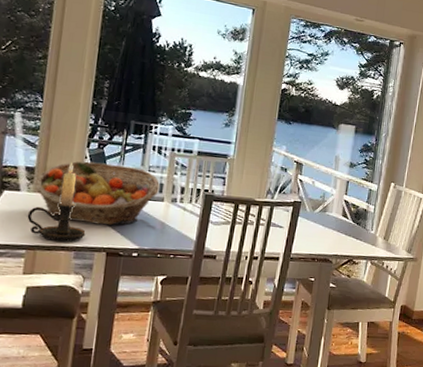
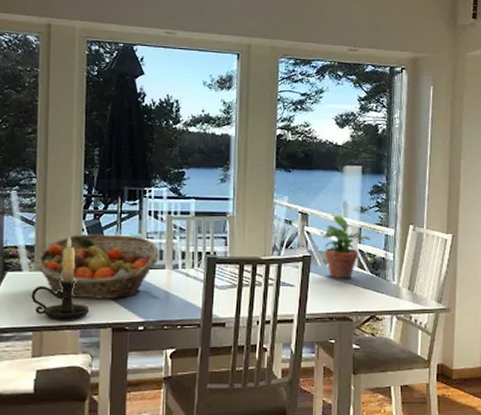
potted plant: none [313,166,356,225] -> present [323,214,370,278]

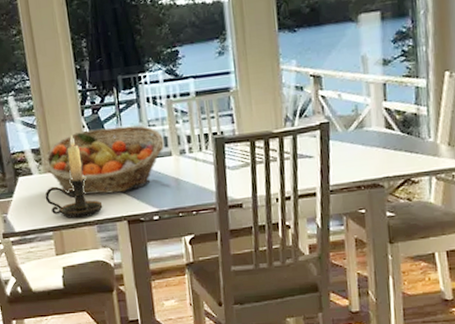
potted plant: present [323,214,370,278] -> none [340,71,398,143]

